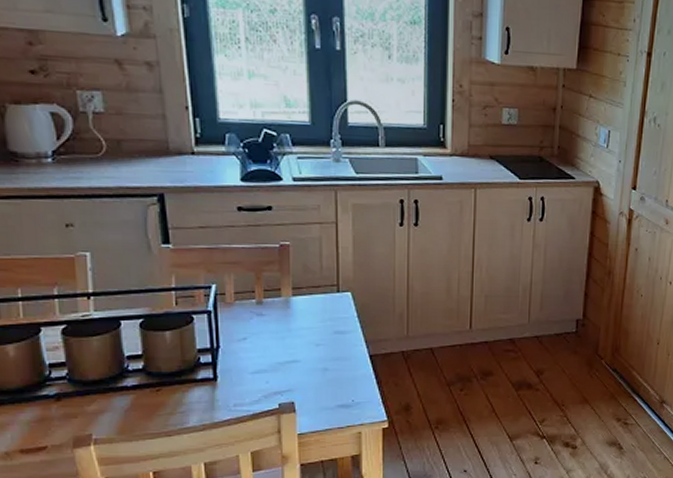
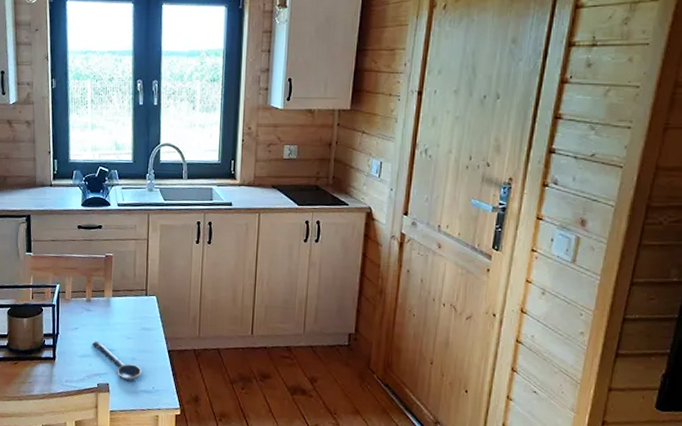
spoon: none [267,351,337,395] -> present [91,340,142,380]

